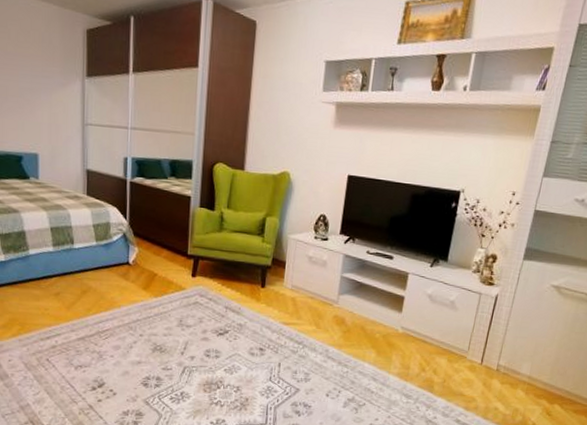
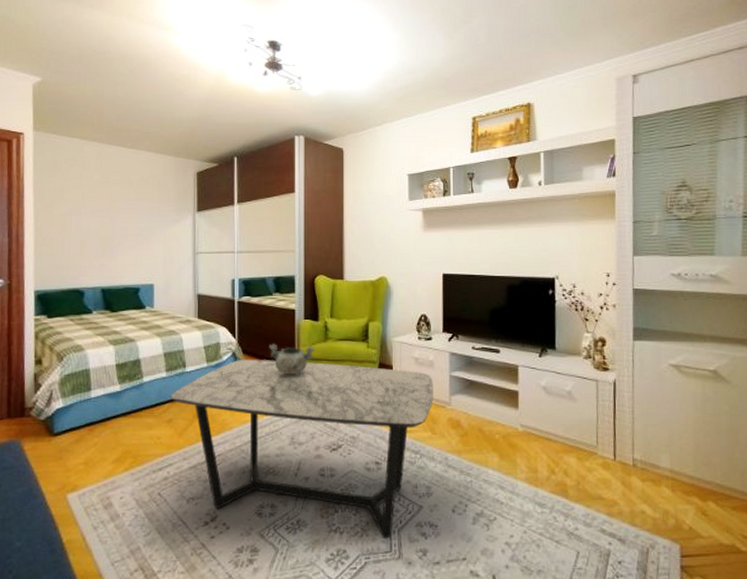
coffee table: none [58,241,324,414] -> present [170,359,434,539]
decorative bowl: none [161,229,210,262] -> present [269,343,316,375]

